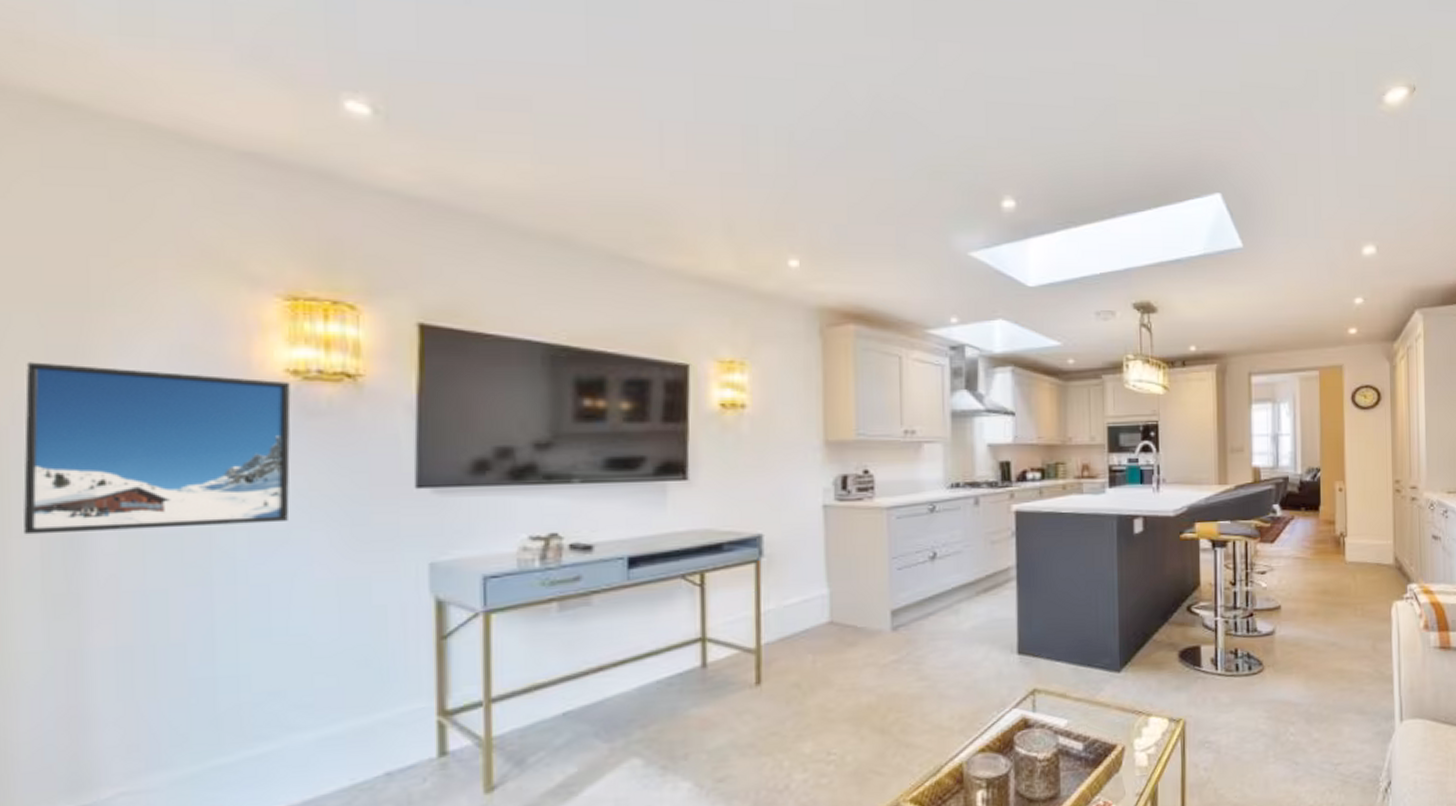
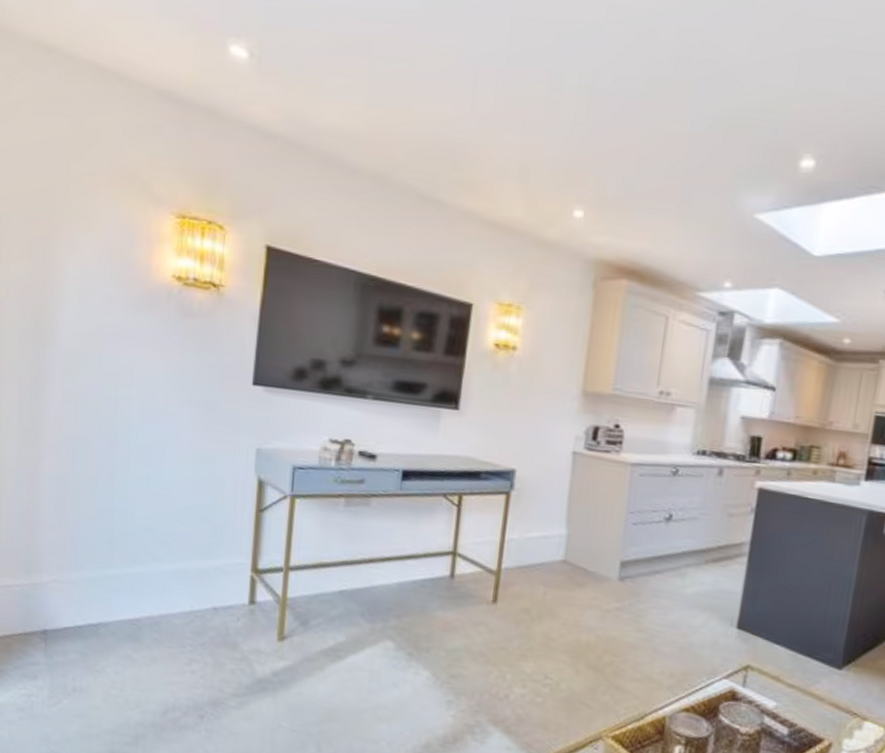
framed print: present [22,362,291,535] -> none [9,252,175,399]

